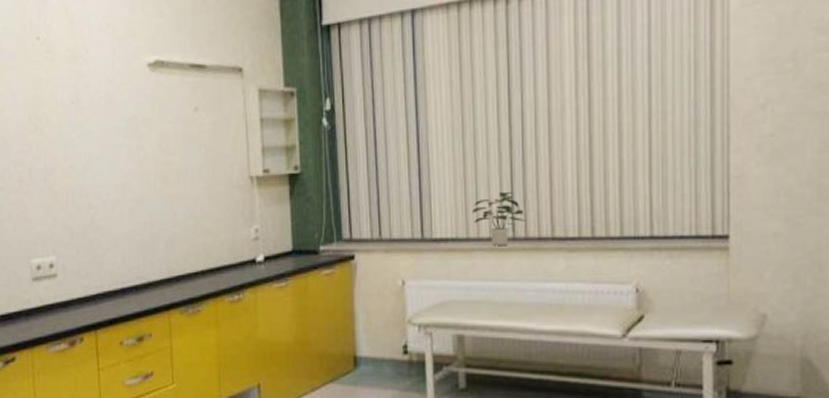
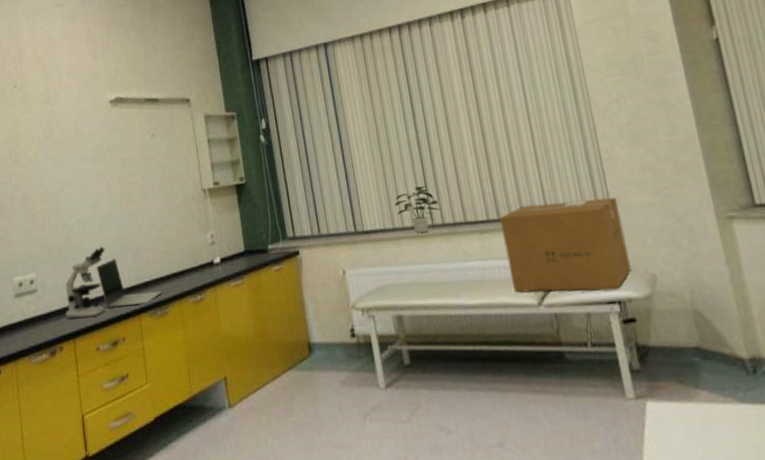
microscope: none [88,232,135,310] -> present [65,246,106,320]
laptop: none [124,247,195,301] -> present [96,258,162,308]
box: none [595,222,739,328] -> present [500,197,631,293]

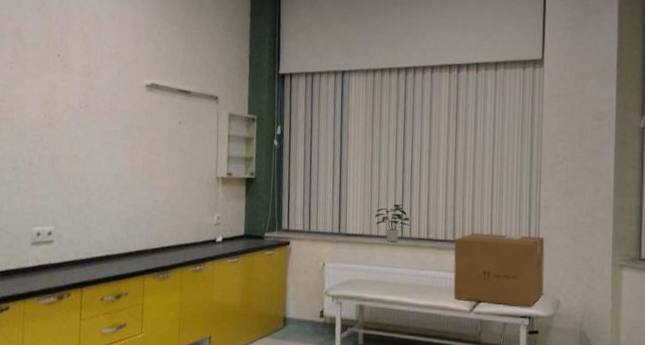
microscope: present [65,246,106,320] -> none [77,212,122,272]
laptop: present [96,258,162,308] -> none [111,224,167,268]

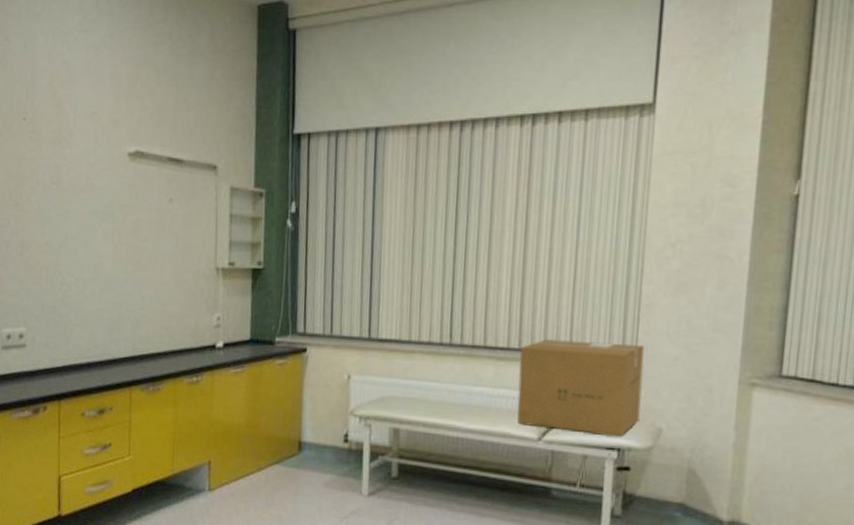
potted plant: present [375,203,411,243] -> none [416,301,463,351]

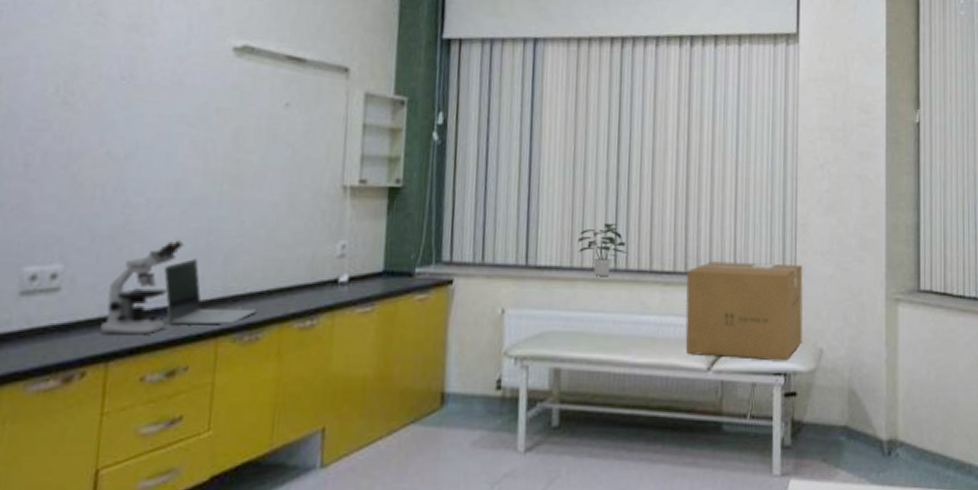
microscope: none [54,311,104,382] -> present [100,240,184,335]
laptop: none [92,325,157,378] -> present [164,259,257,325]
potted plant: none [416,301,463,351] -> present [578,222,628,277]

